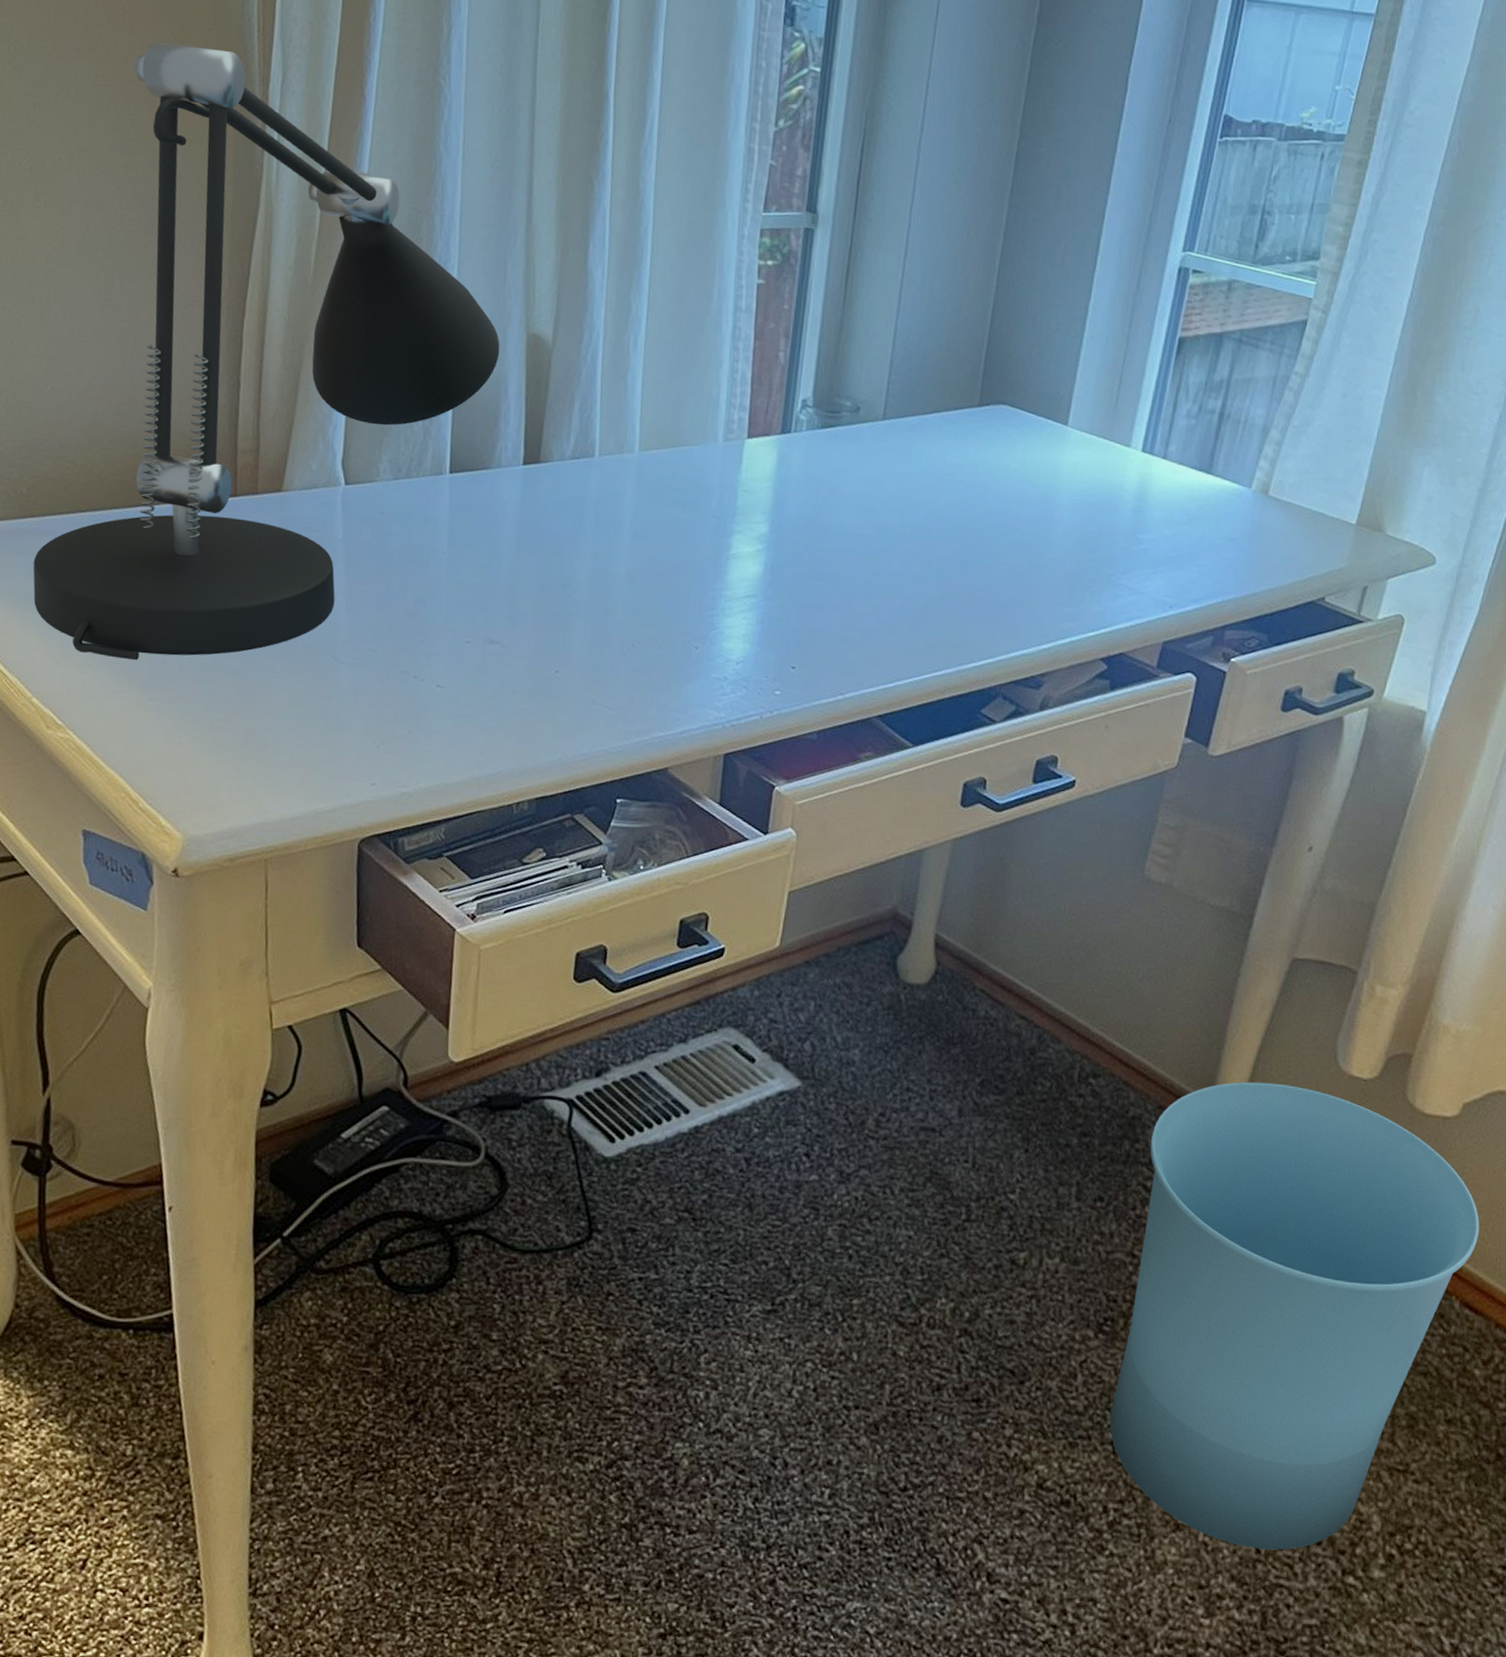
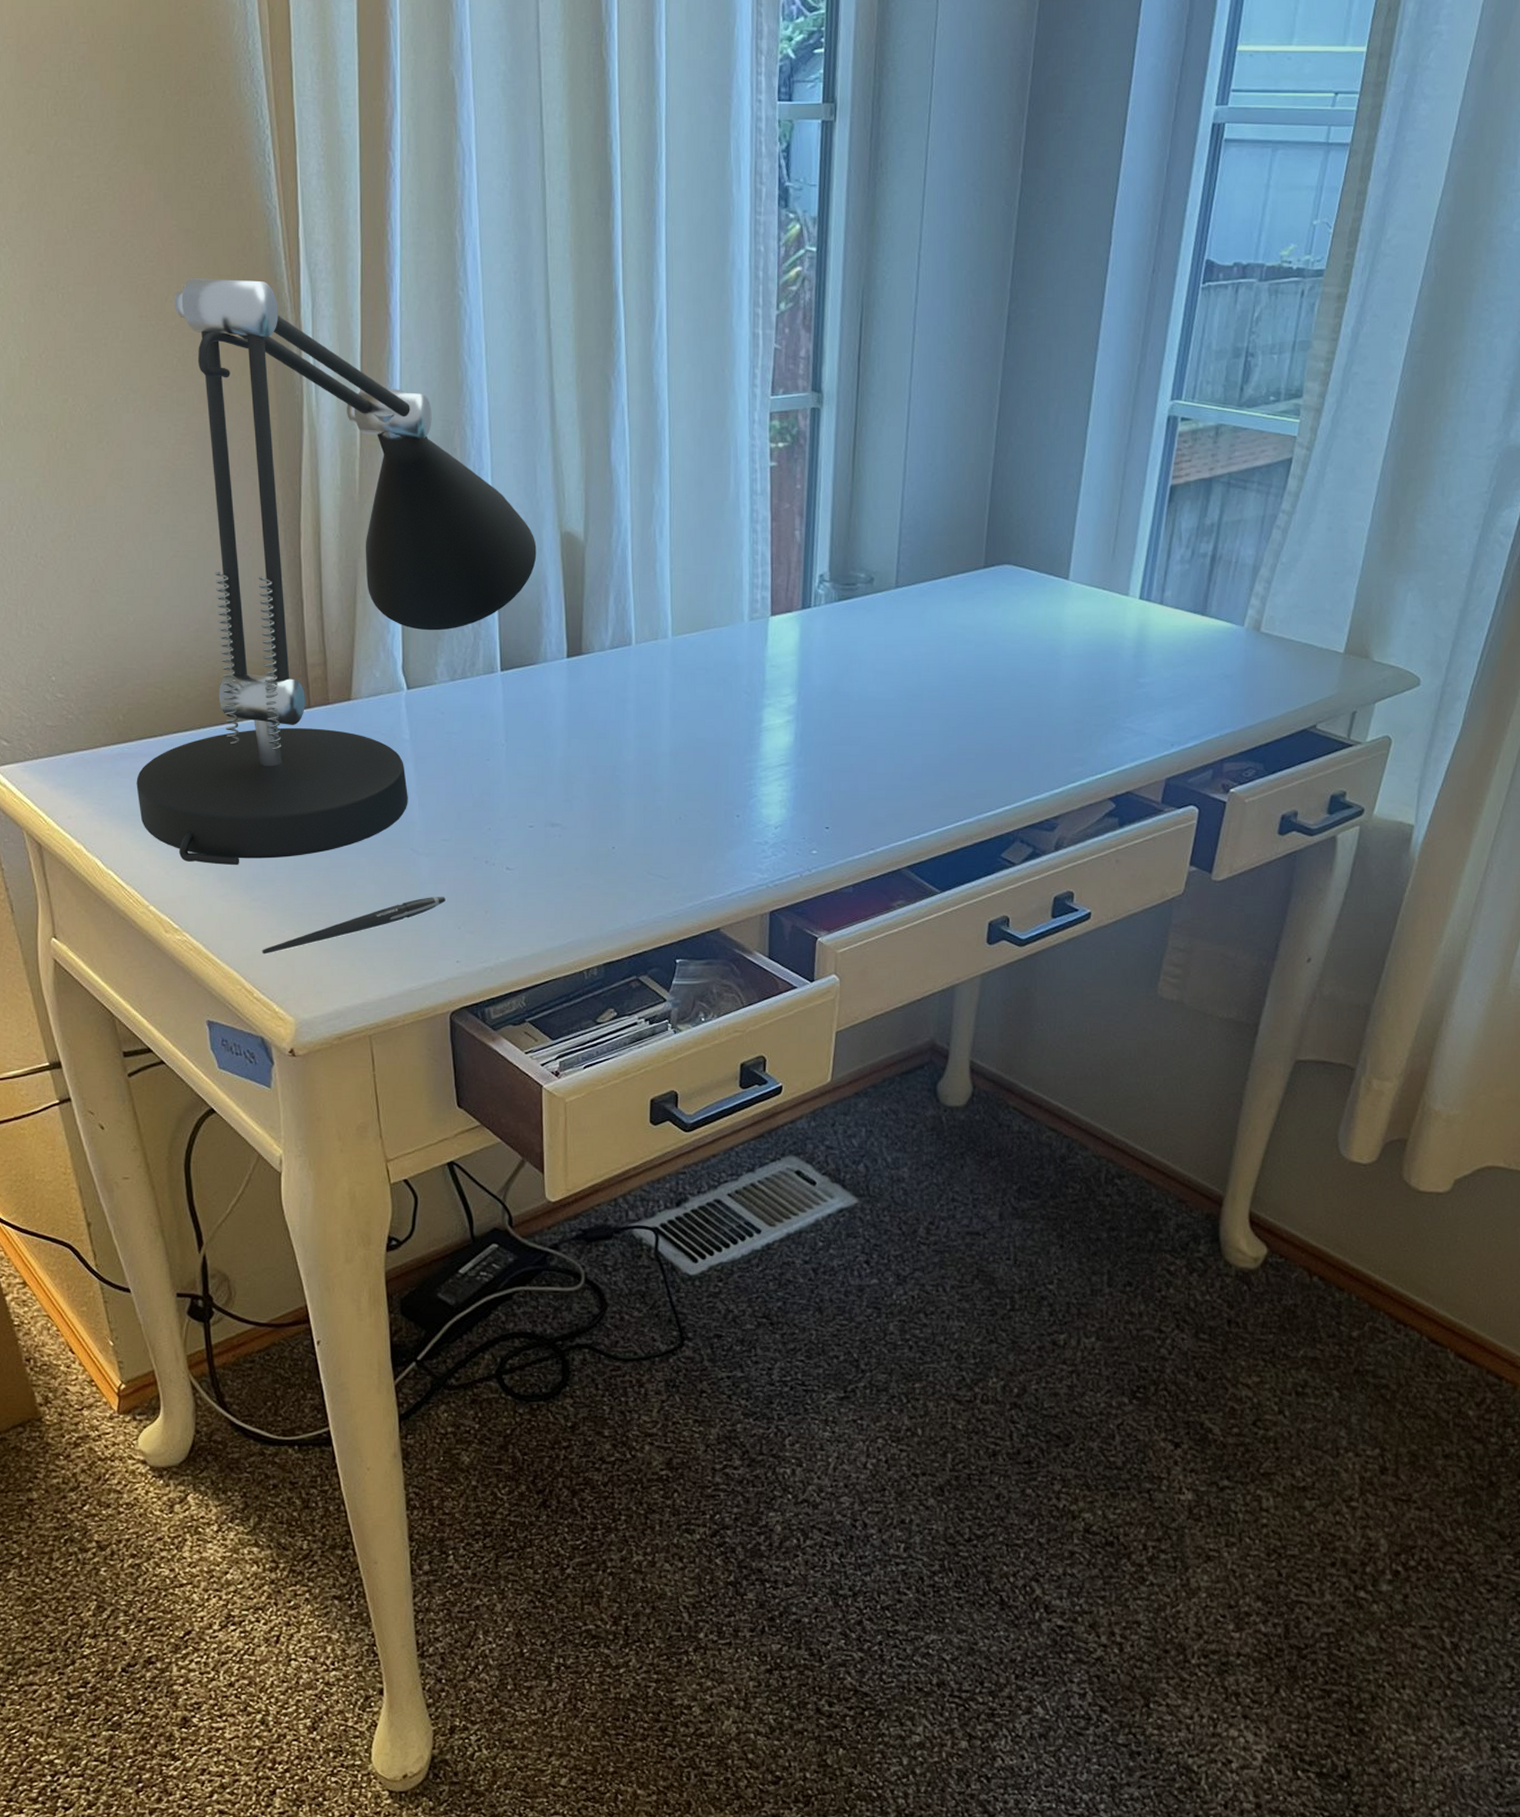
pen: none [154,710,366,761] -> present [262,897,446,955]
waste bin: present [1109,1081,1480,1551] -> none [1145,1173,1471,1573]

